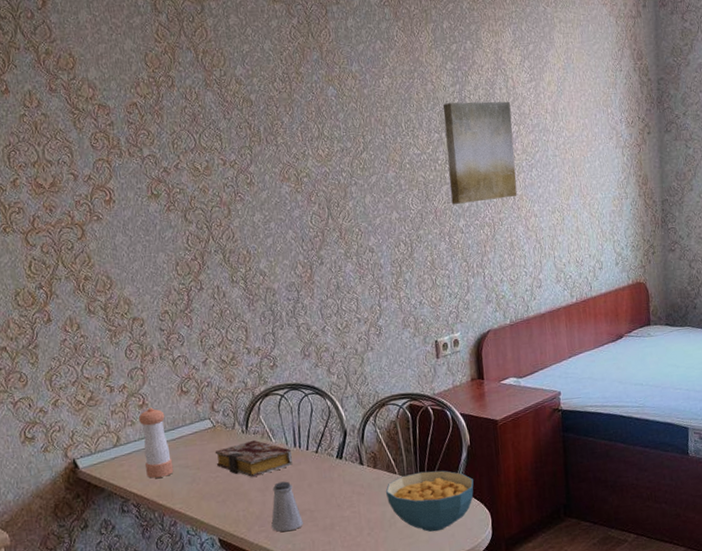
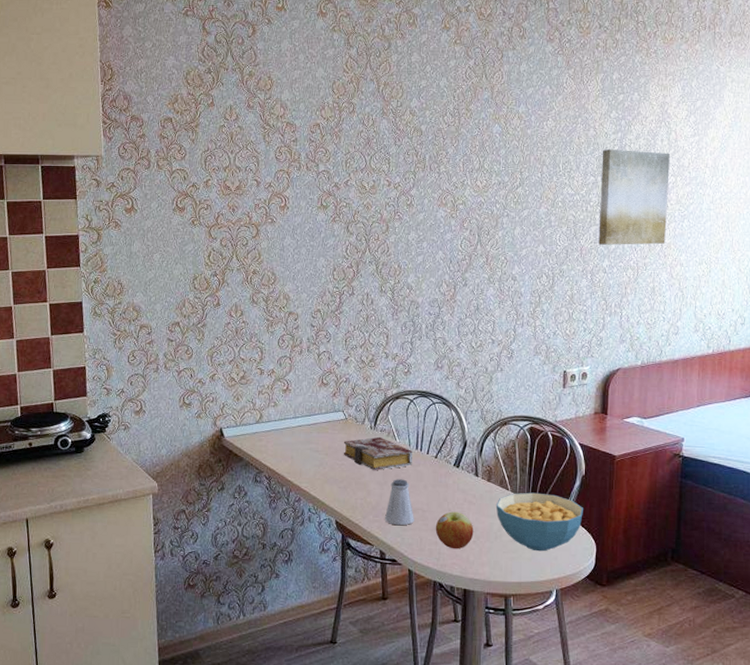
pepper shaker: present [138,407,174,478] -> none [280,393,305,457]
apple: none [326,505,367,546] -> present [435,511,474,549]

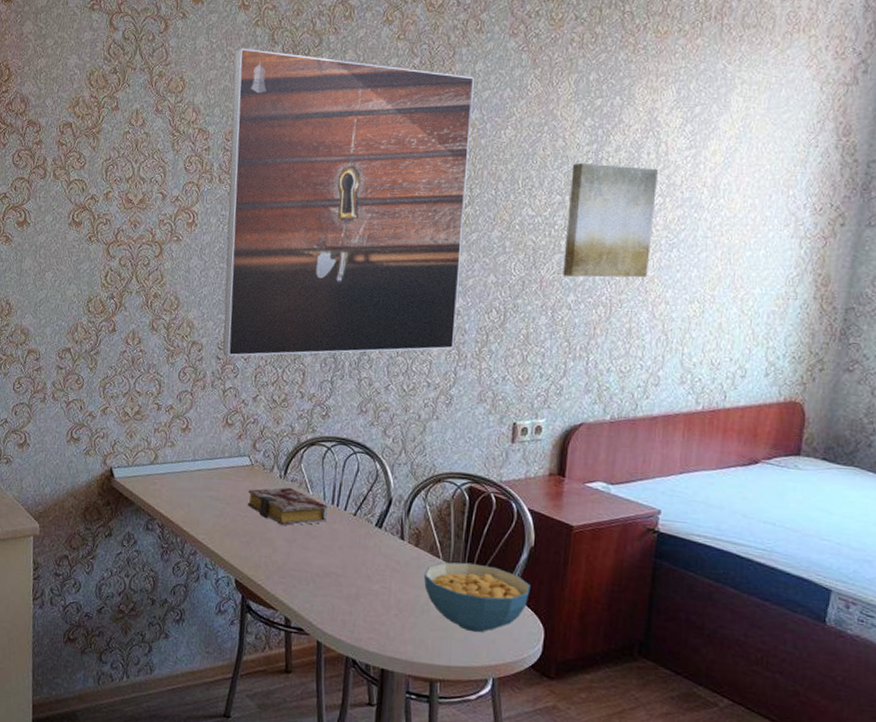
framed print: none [315,50,520,324] -> present [222,48,474,357]
saltshaker: present [385,479,414,526] -> none [292,536,326,590]
apple: present [435,511,474,549] -> none [350,578,396,622]

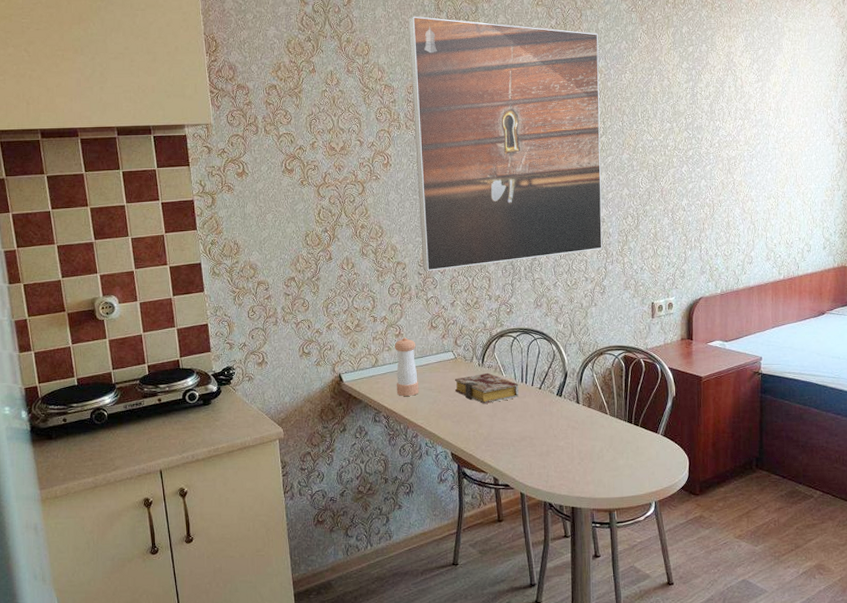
pepper shaker: none [177,433,206,505] -> present [394,337,419,396]
cereal bowl: present [423,562,530,633] -> none [596,415,676,468]
wall art: present [563,163,658,278] -> none [676,97,738,185]

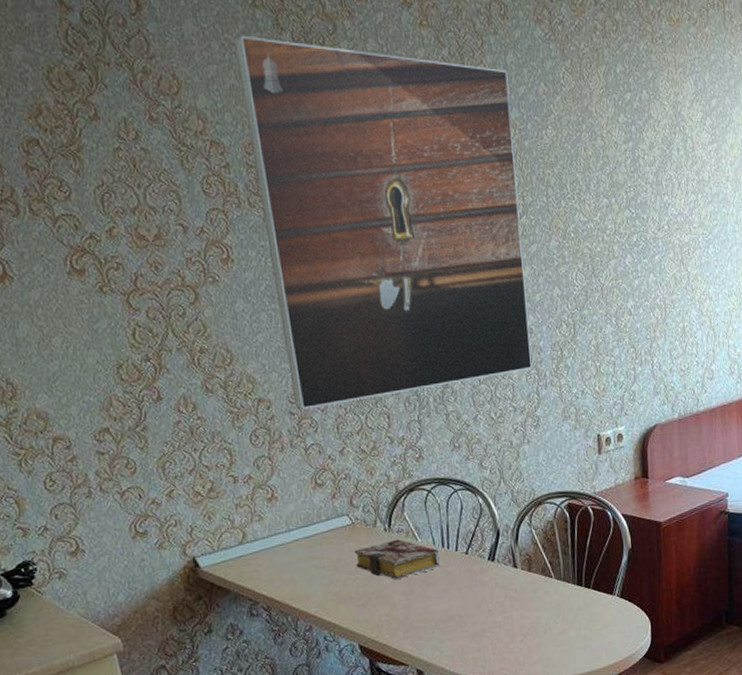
pepper shaker: present [394,337,419,396] -> none [266,501,308,580]

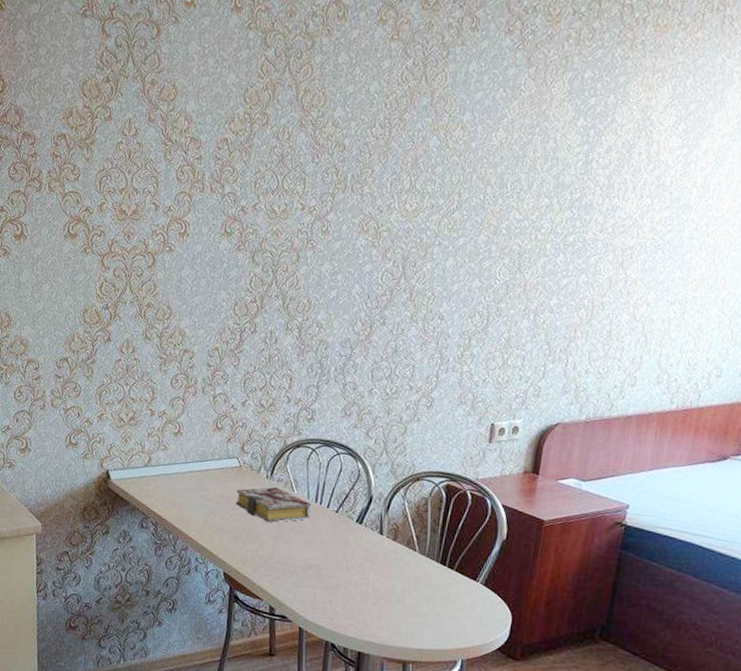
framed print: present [234,35,533,410] -> none [213,52,467,363]

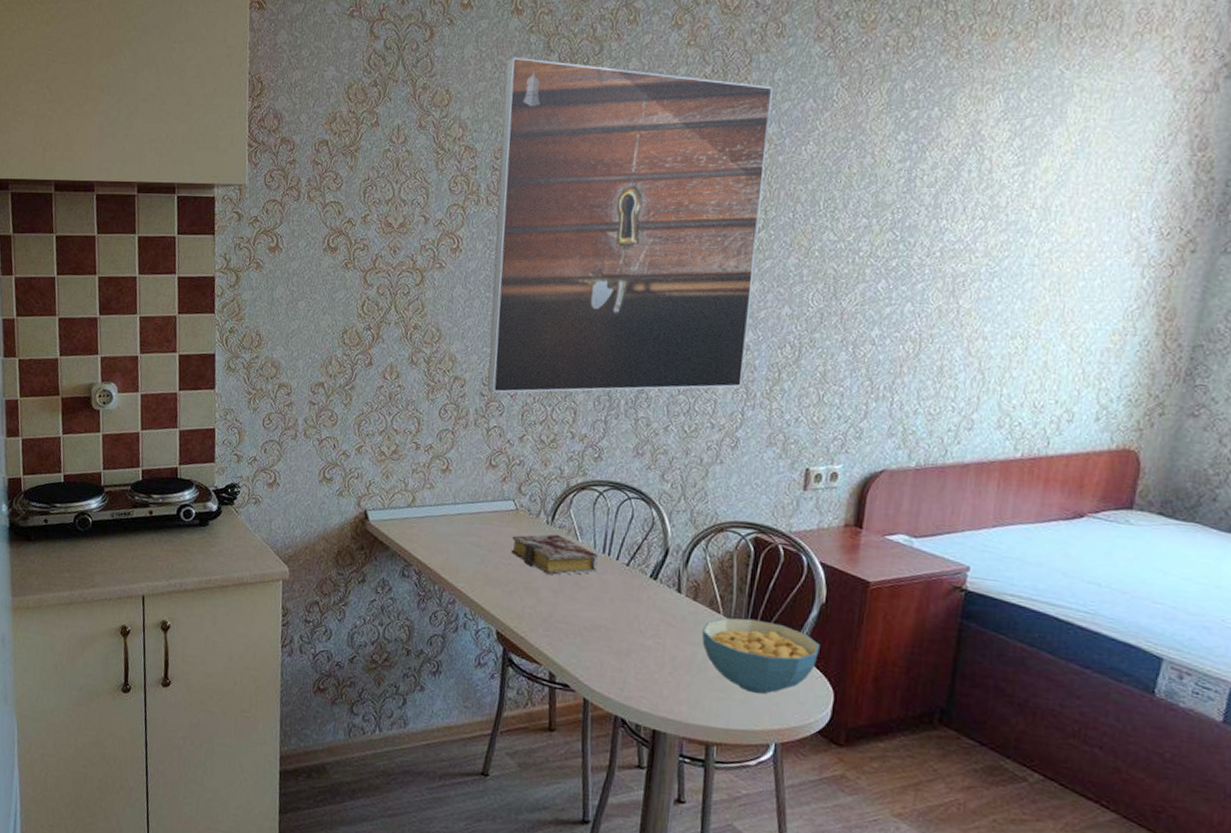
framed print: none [213,52,467,363] -> present [487,57,773,393]
cereal bowl: none [400,555,501,619] -> present [701,618,820,694]

